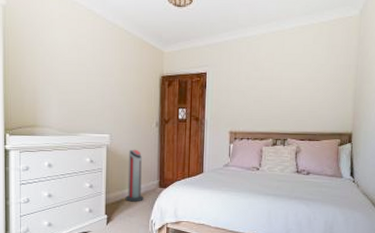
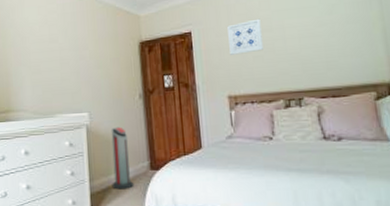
wall art: none [236,68,264,97] -> present [227,18,263,55]

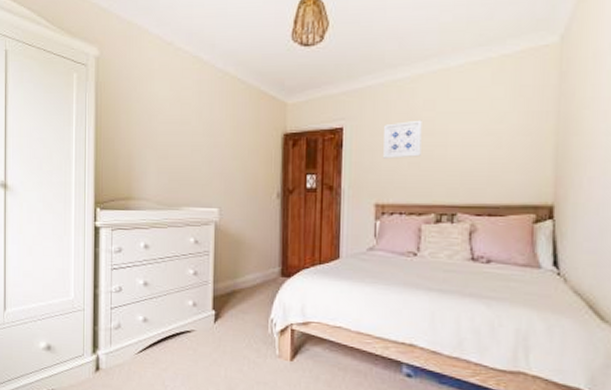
air purifier: present [111,126,134,190] -> none [238,227,262,295]

